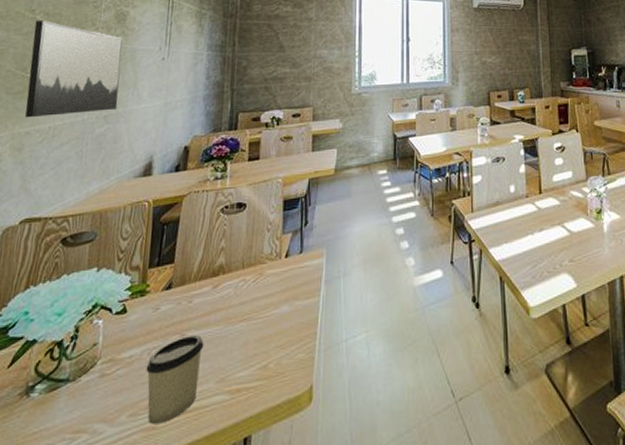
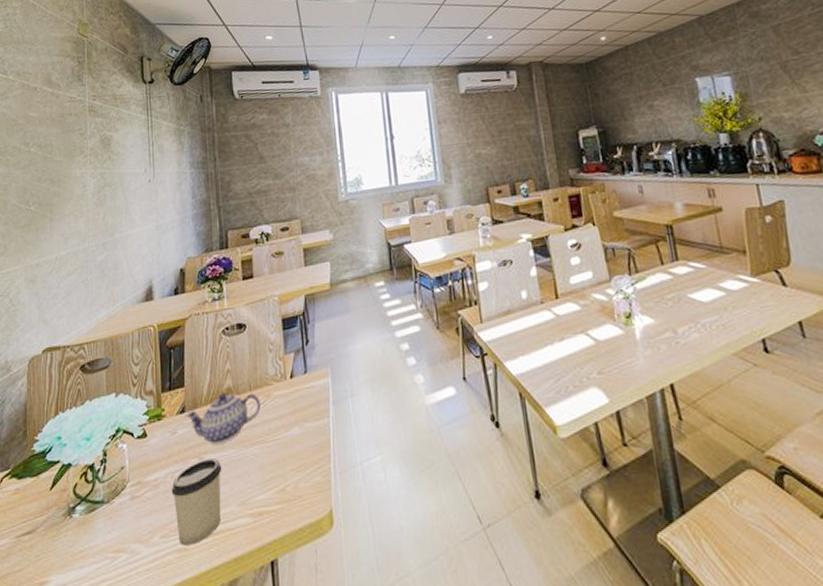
wall art: present [25,20,123,118] -> none [30,152,114,250]
teapot: none [170,270,252,321] -> present [185,392,261,445]

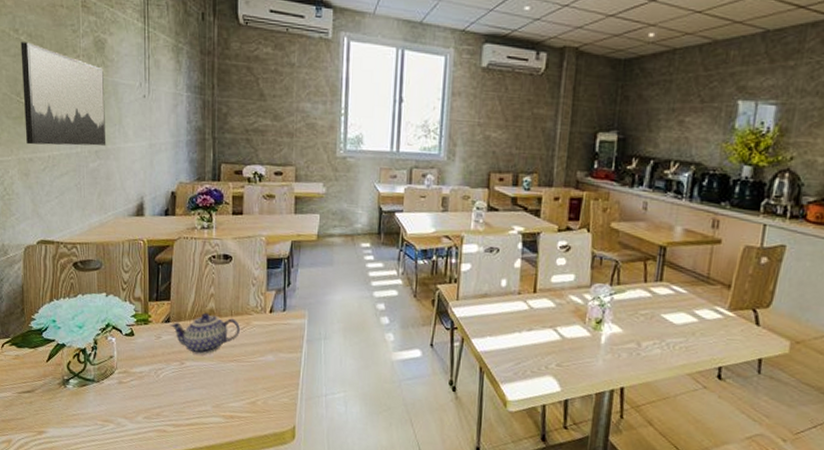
wall art: none [30,152,114,250] -> present [20,42,106,146]
cup: present [171,458,222,546] -> none [154,364,201,429]

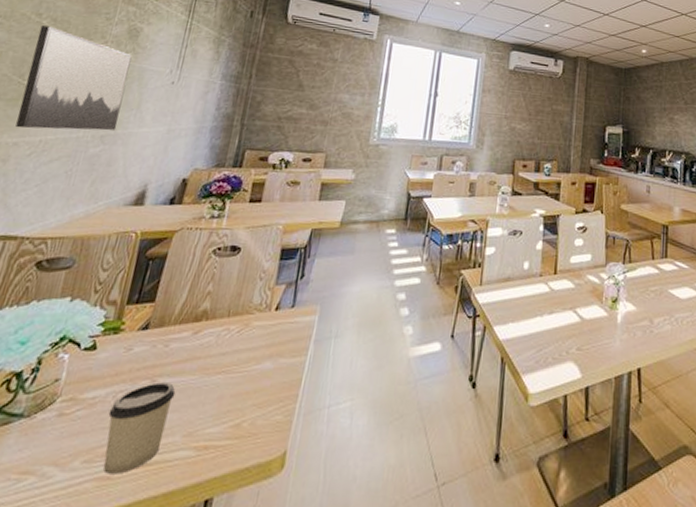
cup: none [154,364,201,429] -> present [103,382,176,474]
teapot: present [169,312,240,355] -> none [146,314,237,368]

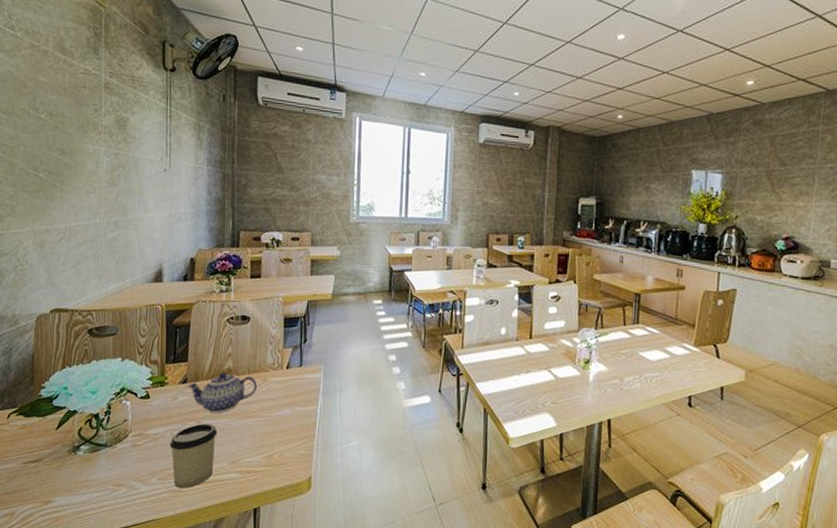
wall art: present [15,25,132,131] -> none [40,120,126,217]
teapot: none [146,314,237,368] -> present [186,372,257,413]

